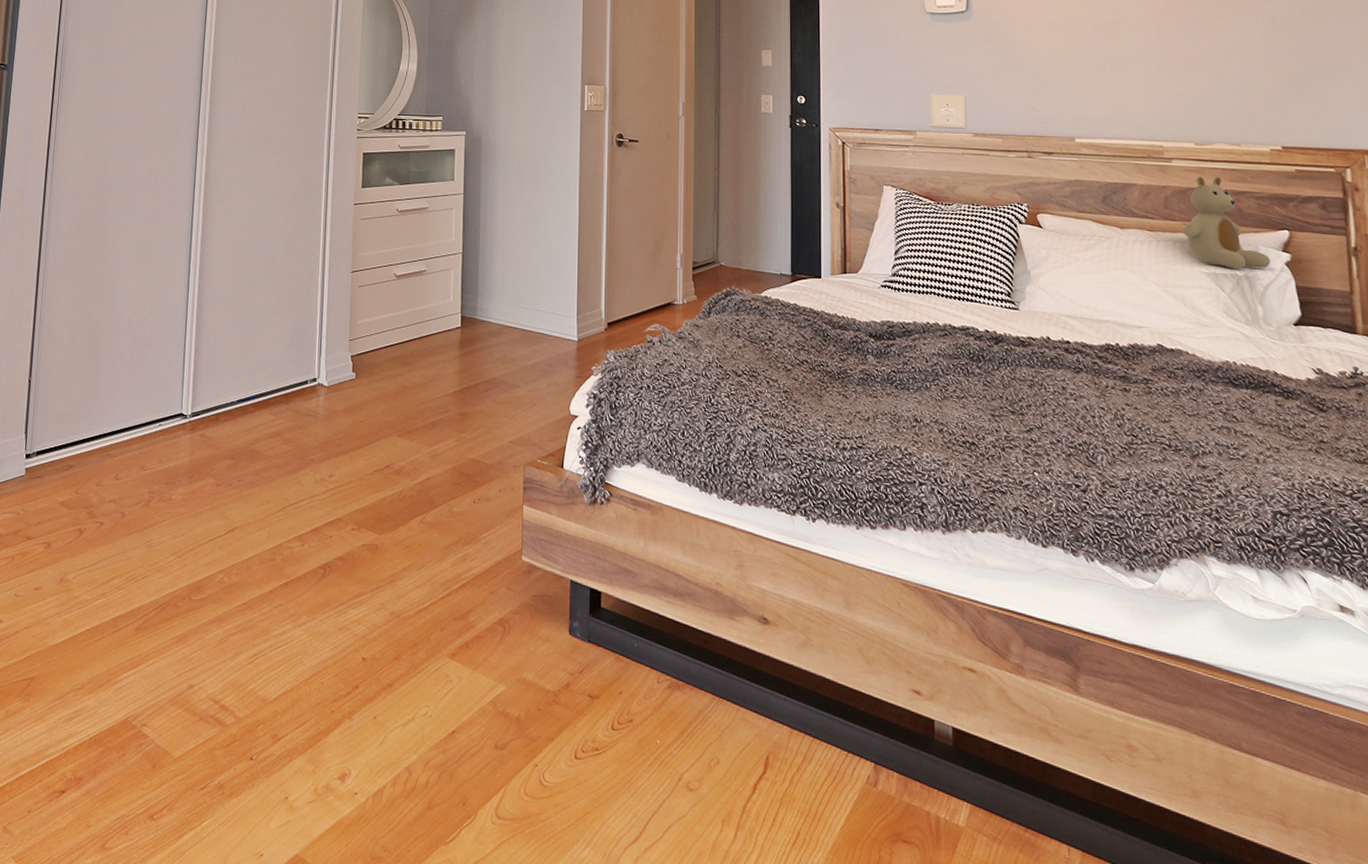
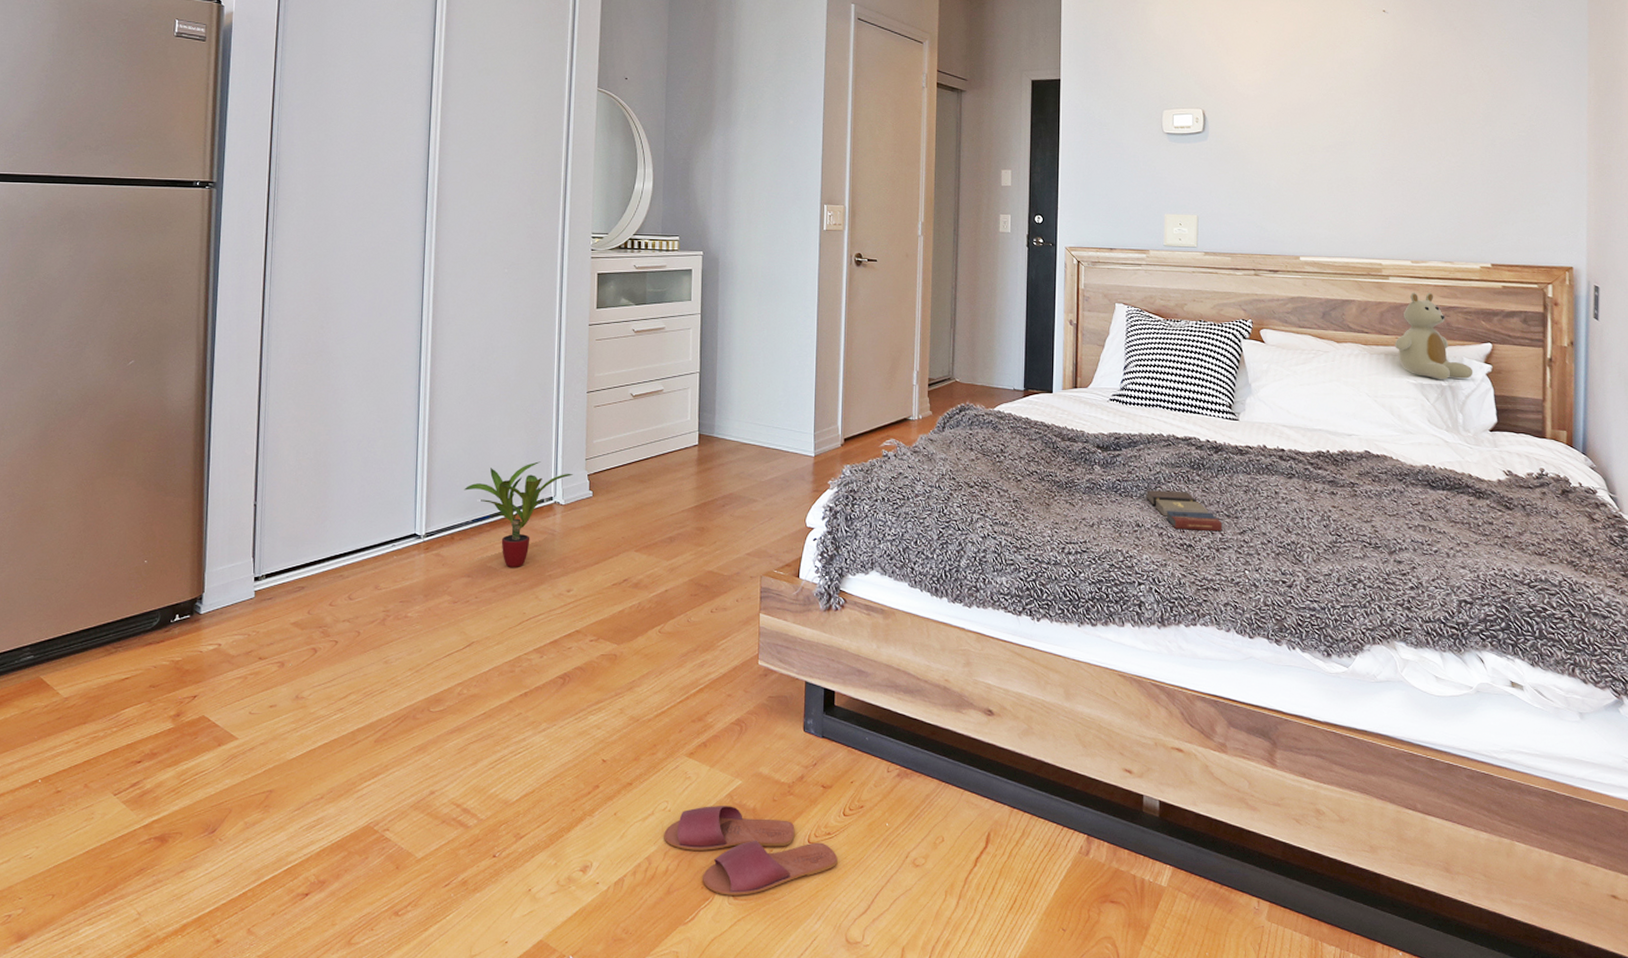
potted plant: none [230,341,338,450] -> present [464,461,574,567]
slippers: none [424,713,606,815] -> present [664,806,838,895]
book set: none [923,383,1008,429] -> present [1145,490,1223,532]

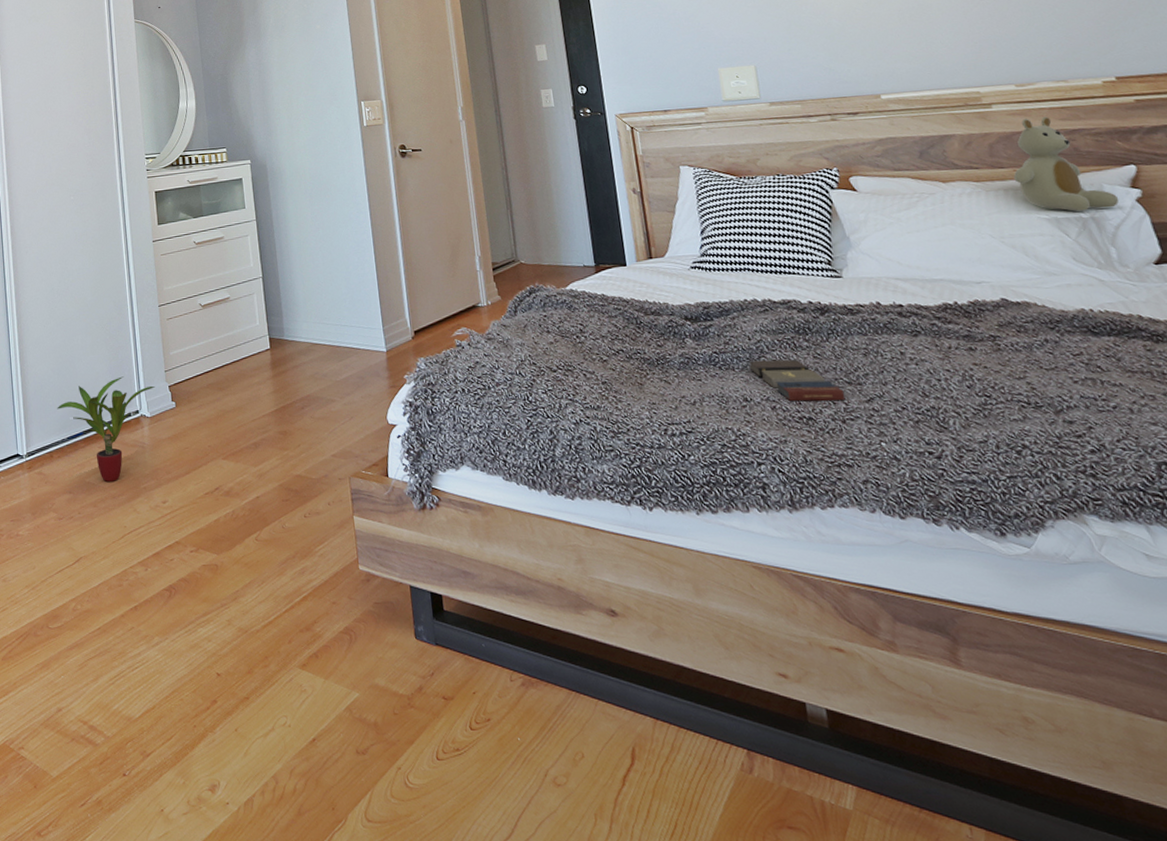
slippers: present [664,806,838,895] -> none [287,720,472,818]

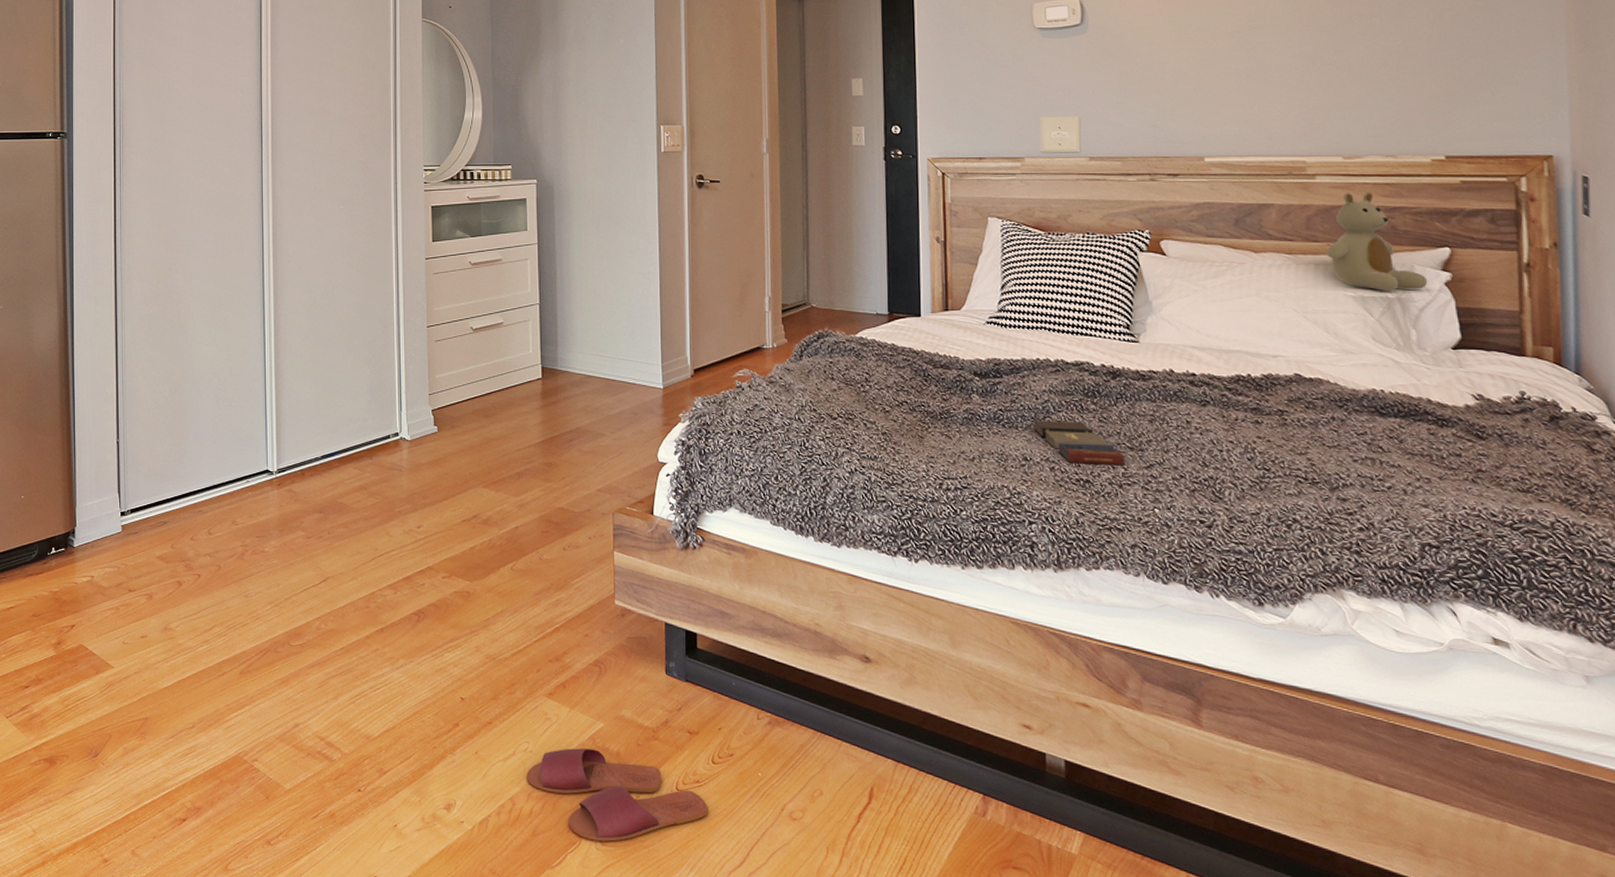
potted plant: present [57,376,156,482] -> none [312,397,418,503]
slippers: none [287,720,472,818] -> present [526,748,709,842]

